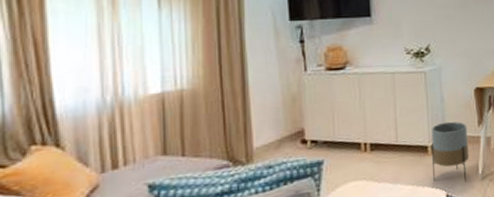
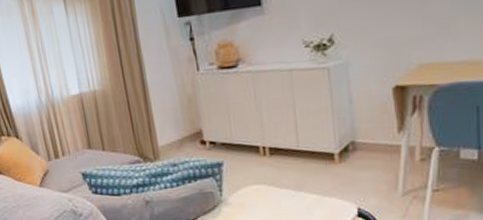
planter: present [430,121,470,182] -> none [337,126,387,196]

